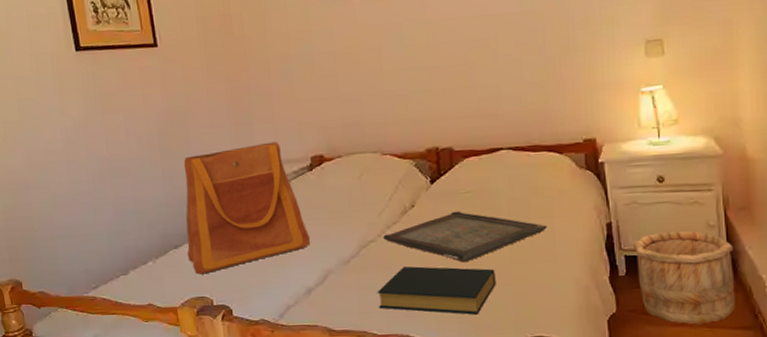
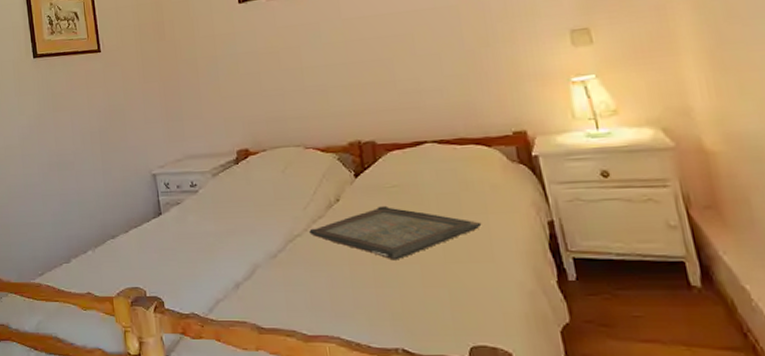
tote bag: present [183,141,310,275] -> none [121,136,237,265]
hardback book: present [377,266,496,315] -> none [305,262,430,318]
wooden bucket: present [633,231,736,325] -> none [581,231,717,342]

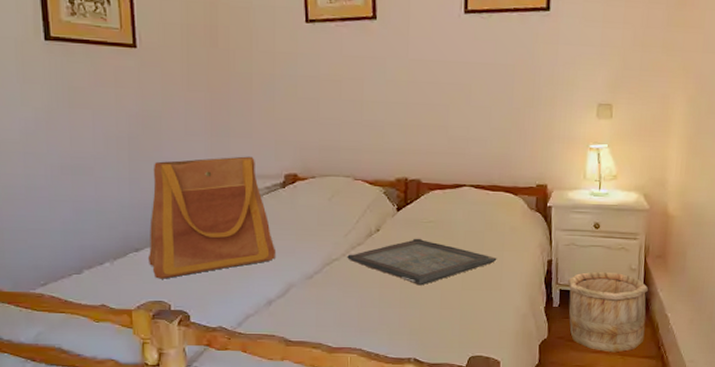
tote bag: none [121,136,237,265] -> present [147,156,275,279]
wooden bucket: none [581,231,717,342] -> present [568,271,649,353]

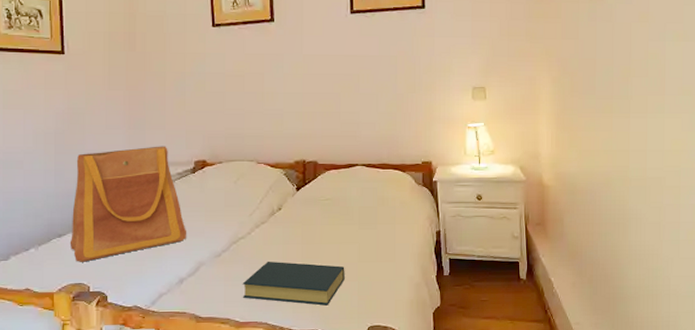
hardback book: none [335,285,447,334] -> present [242,261,345,306]
serving tray: present [347,238,497,286] -> none [252,215,390,260]
wooden bucket: present [568,271,649,353] -> none [456,240,532,318]

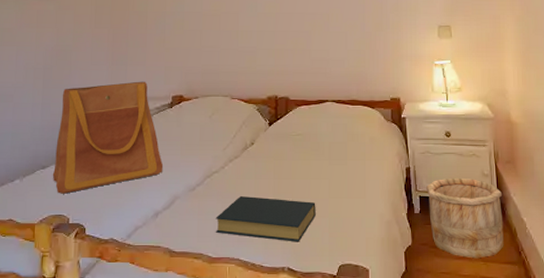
wooden bucket: none [456,240,532,318] -> present [426,177,504,259]

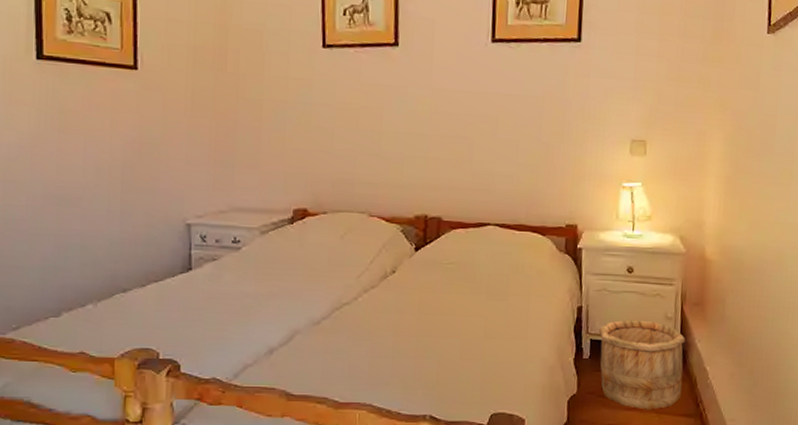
tote bag: present [52,81,163,194] -> none [136,188,280,324]
hardback book: present [215,195,316,242] -> none [344,332,468,388]

